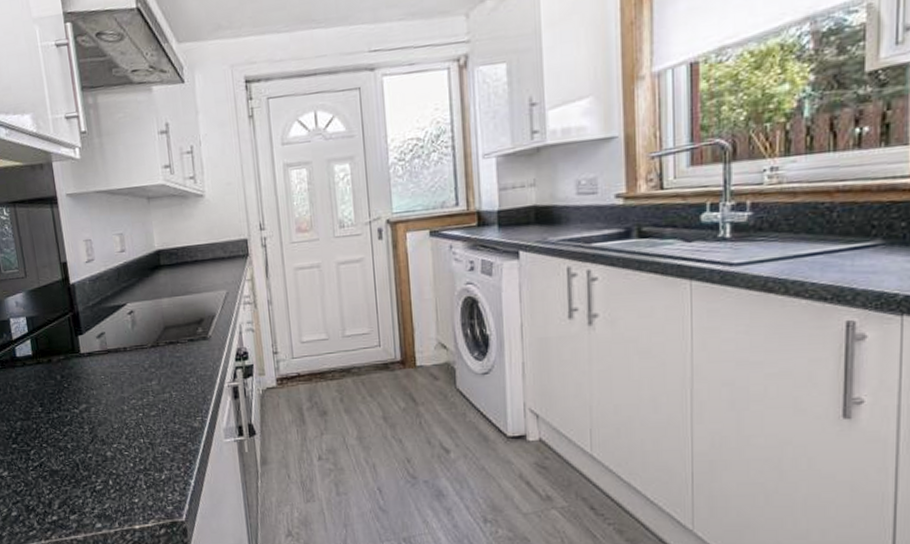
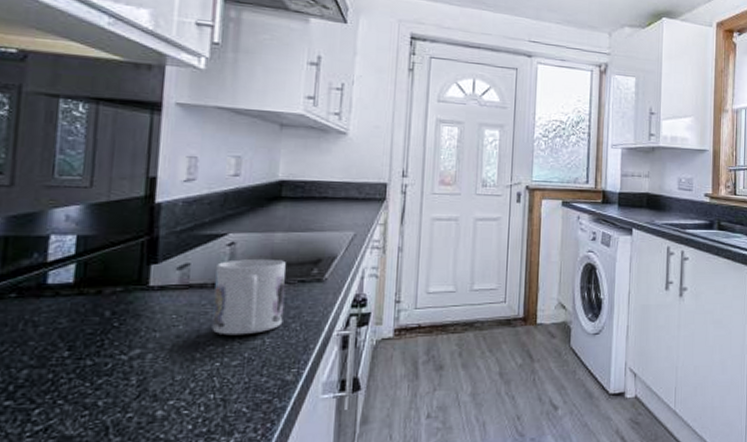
mug: none [124,322,183,391] -> present [212,258,286,335]

